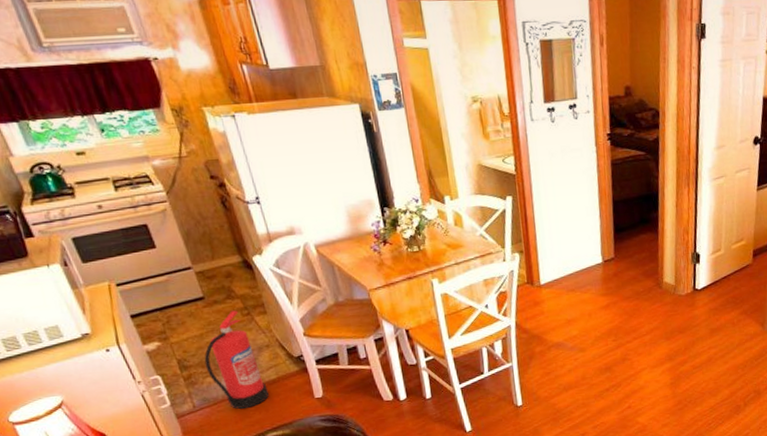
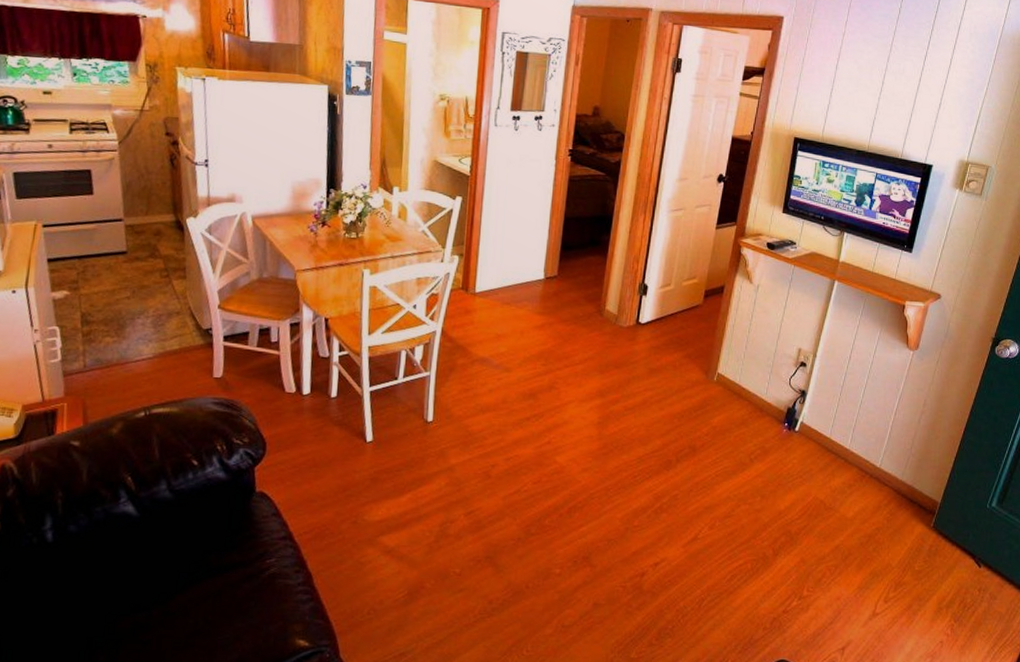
fire extinguisher: present [204,310,269,409] -> none [108,270,166,377]

